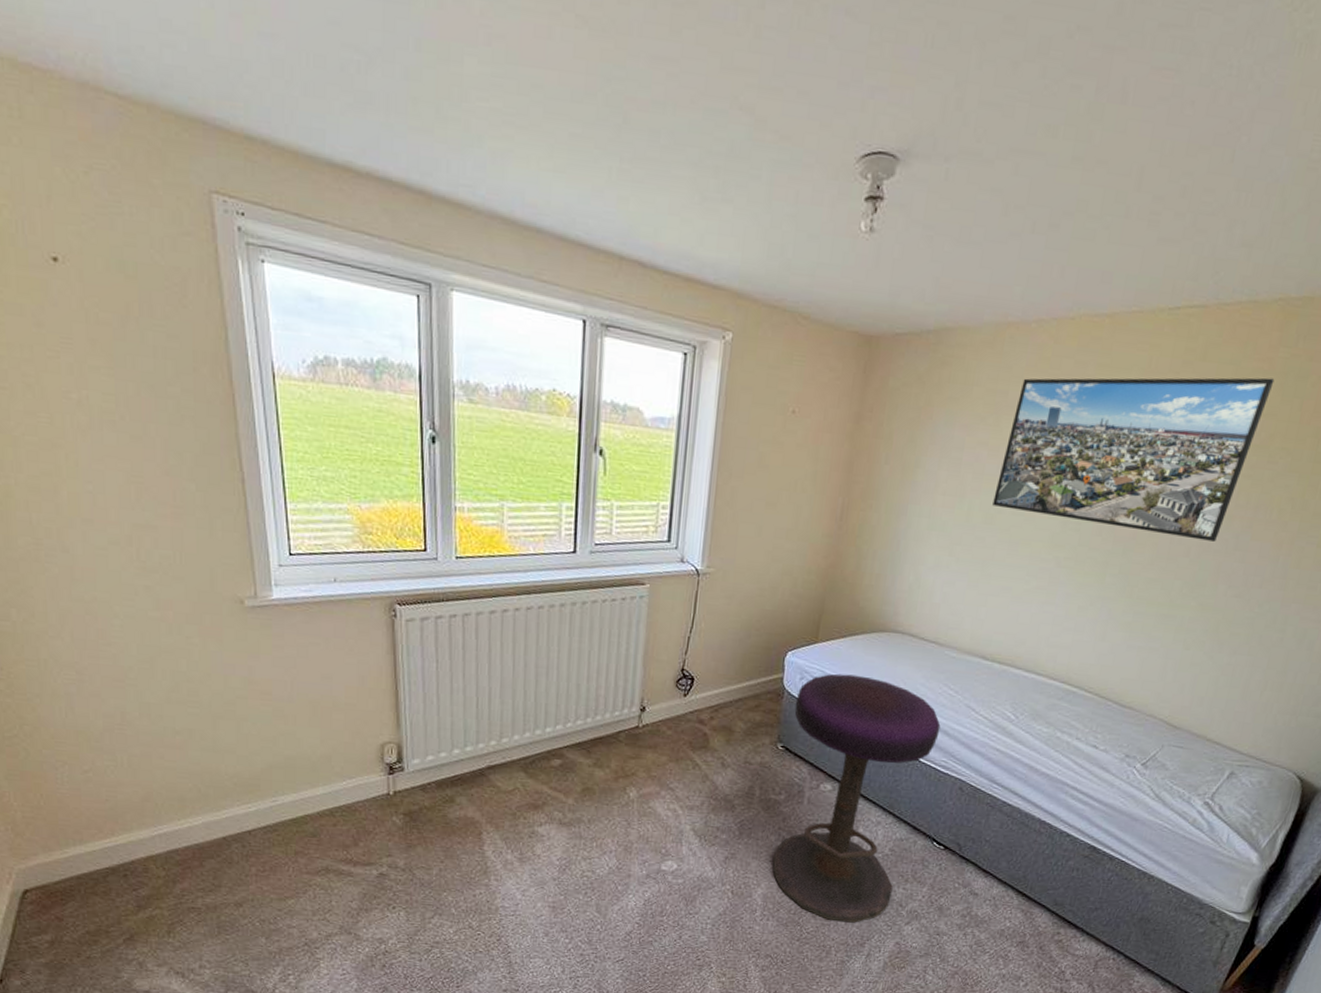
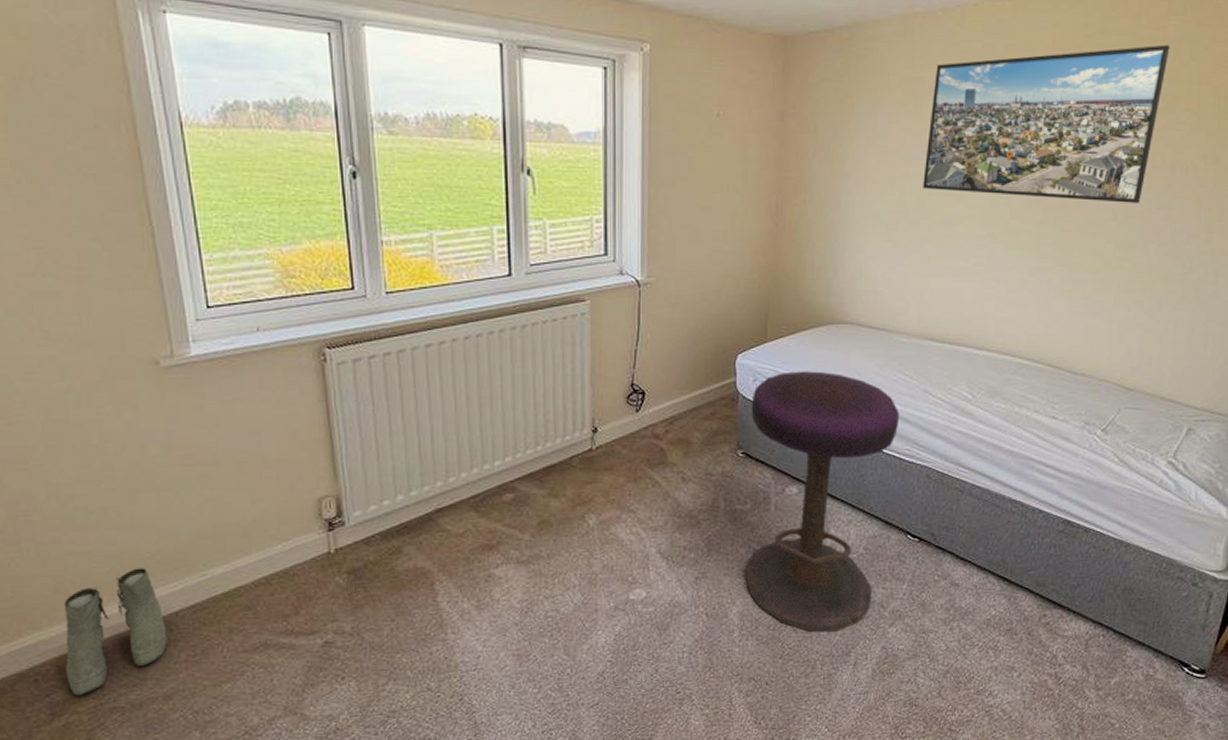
boots: none [151,787,240,894] -> present [63,568,168,696]

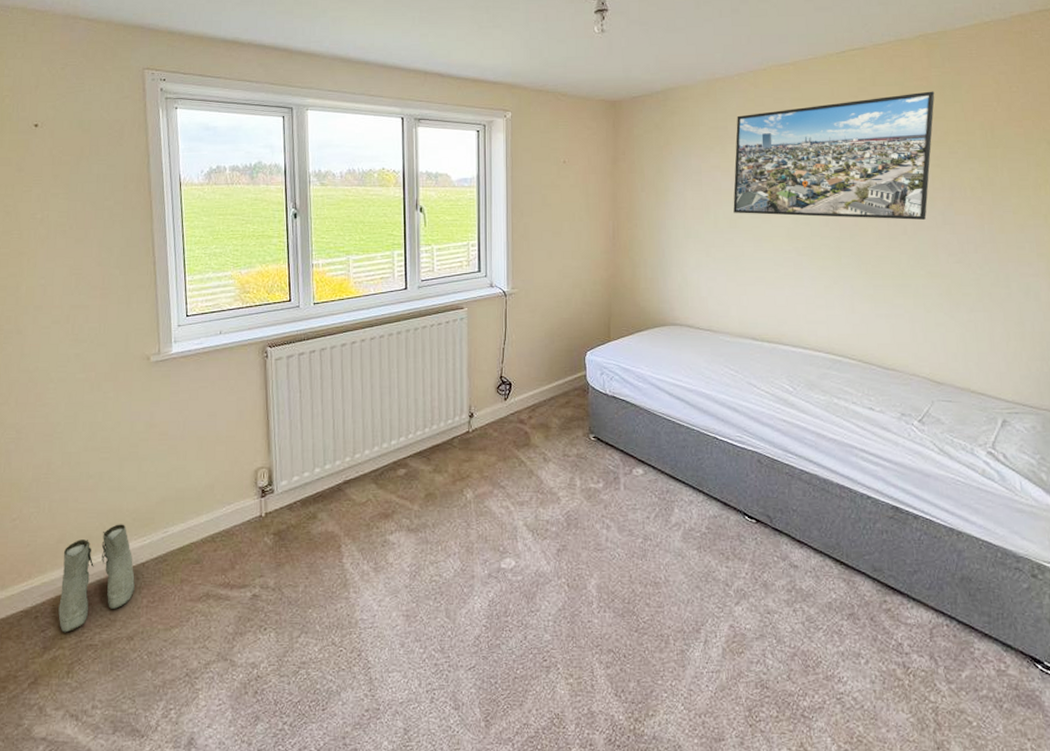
stool: present [745,371,900,632] -> none [600,366,730,608]

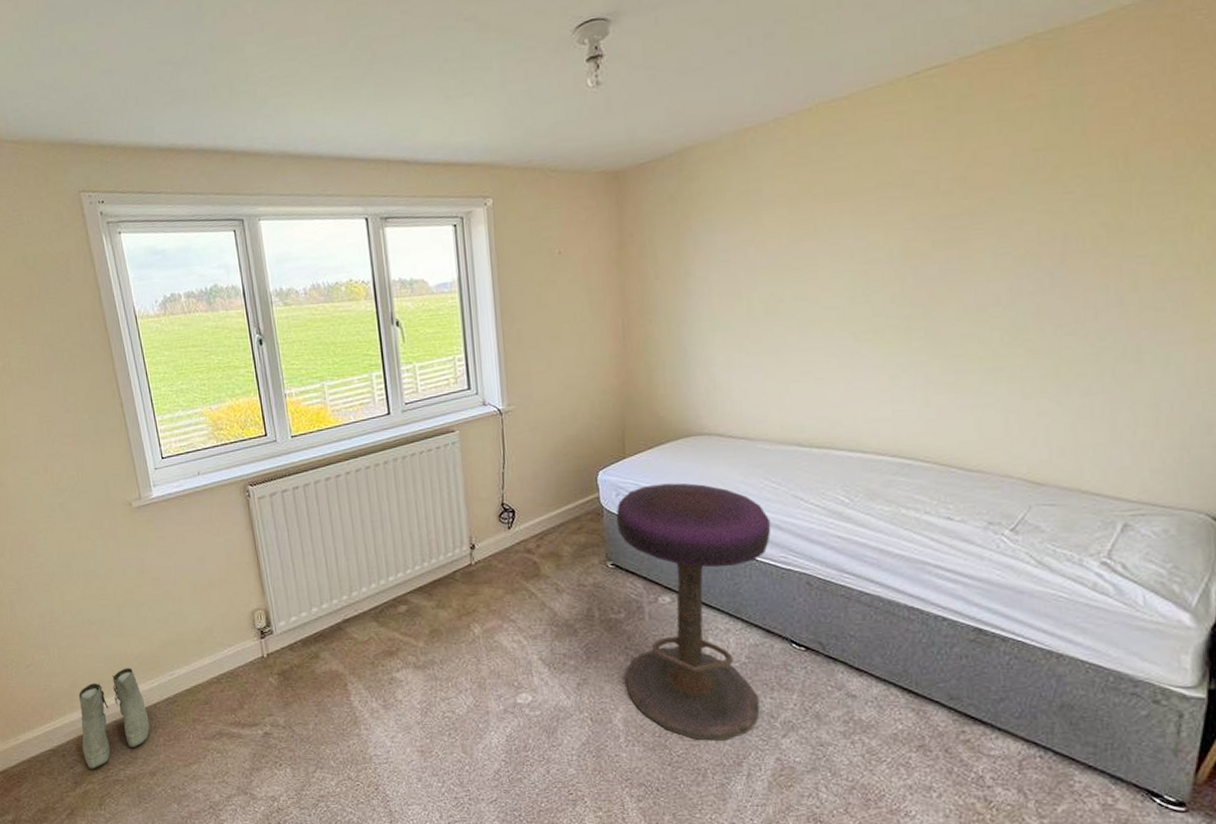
stool: none [600,366,730,608] -> present [616,483,771,741]
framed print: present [733,91,935,220] -> none [771,112,1045,297]

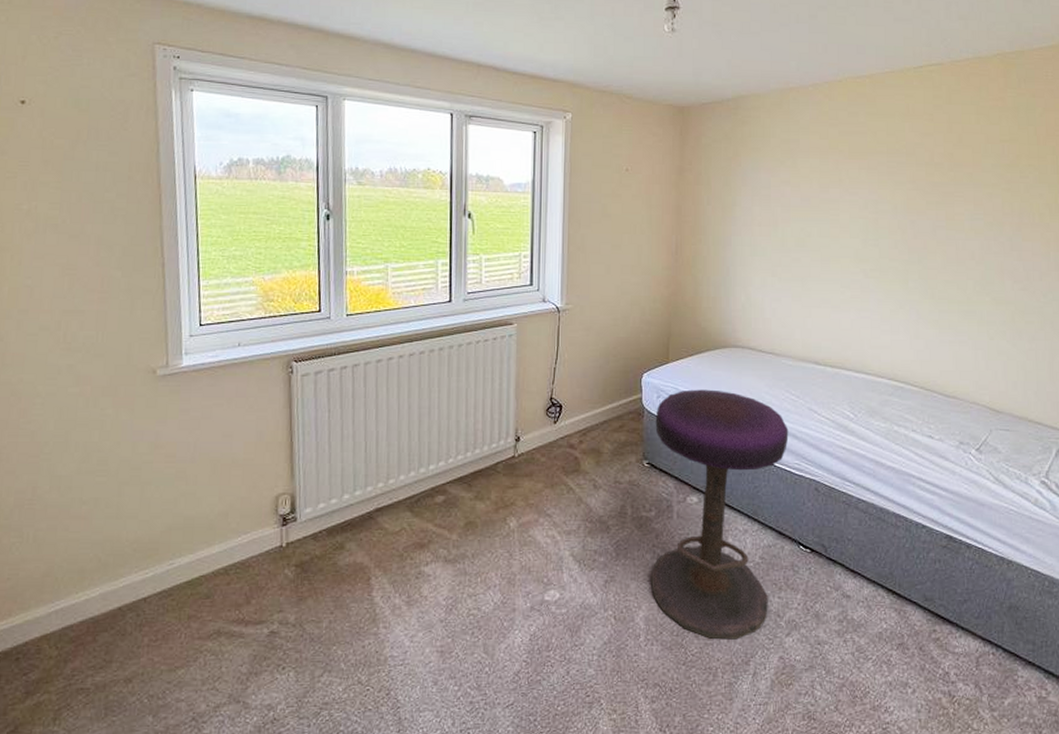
boots: present [78,668,150,769] -> none [43,555,135,676]

